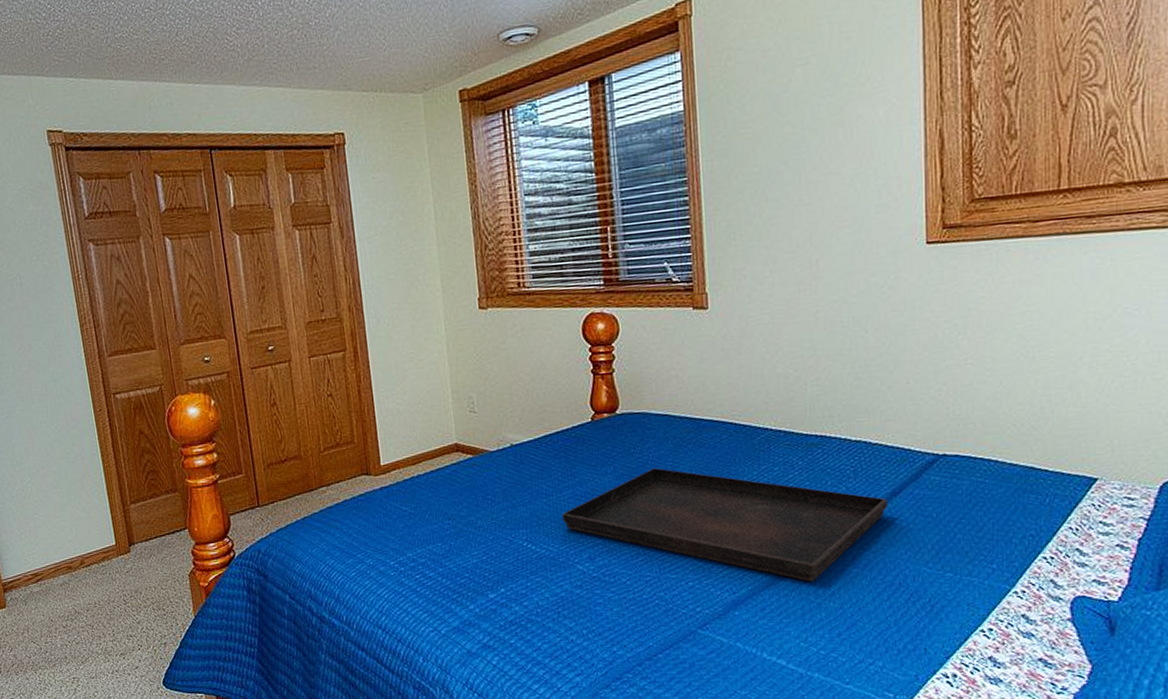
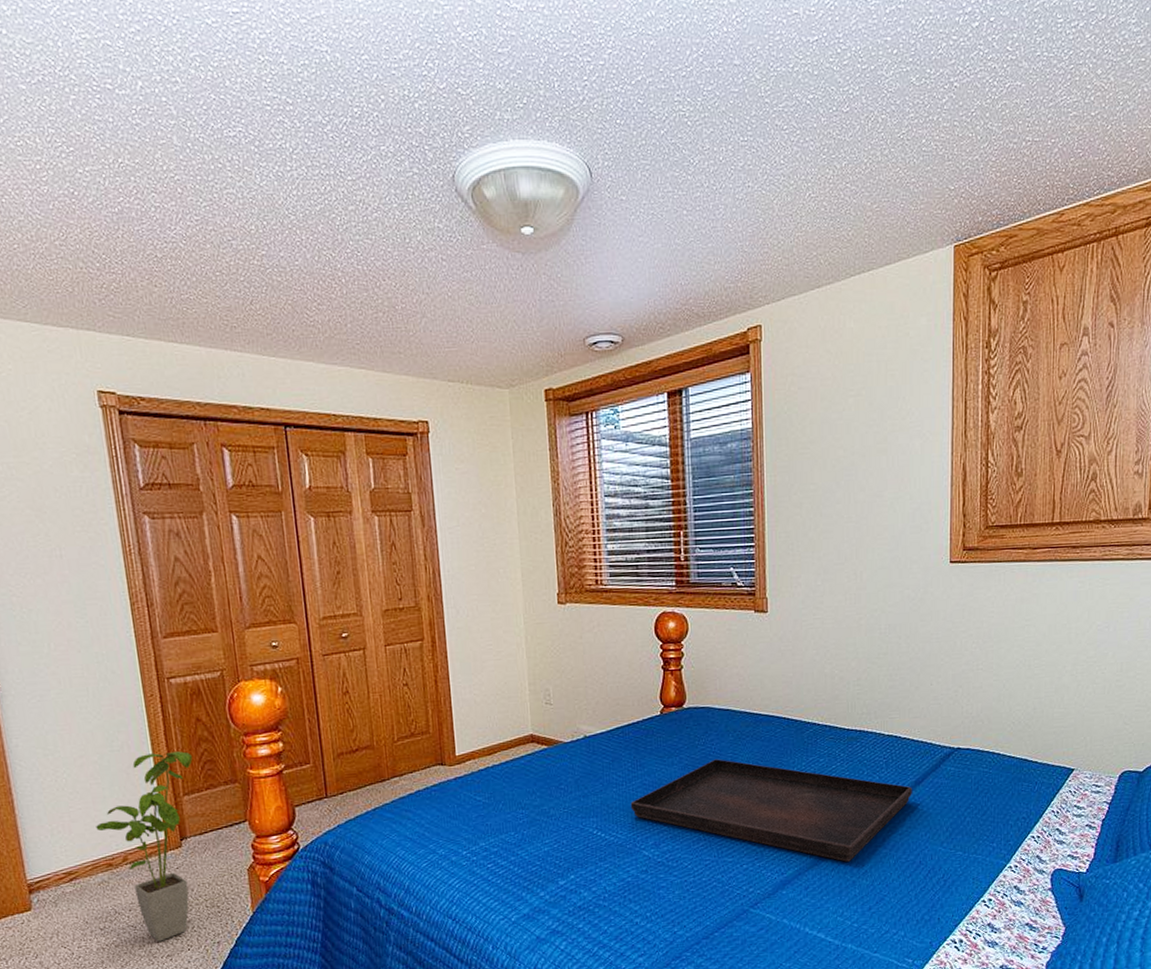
house plant: none [57,462,138,641] -> present [96,751,193,942]

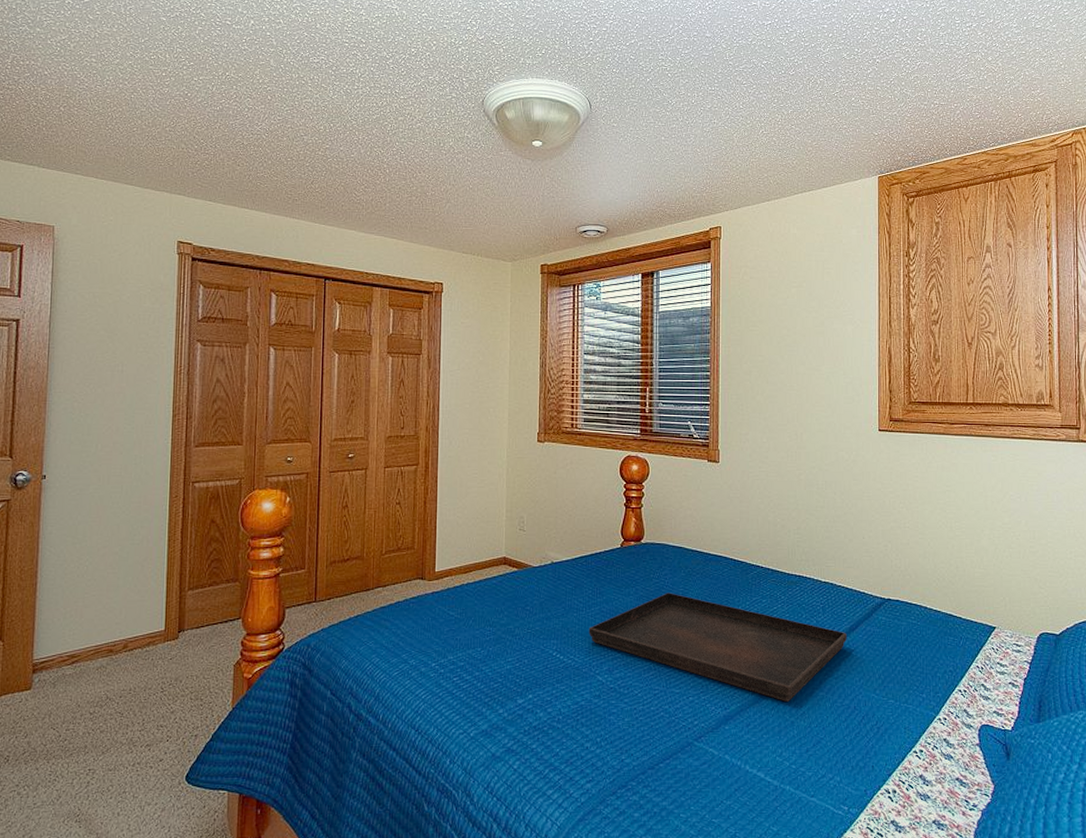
house plant: present [96,751,193,942] -> none [105,549,202,730]

